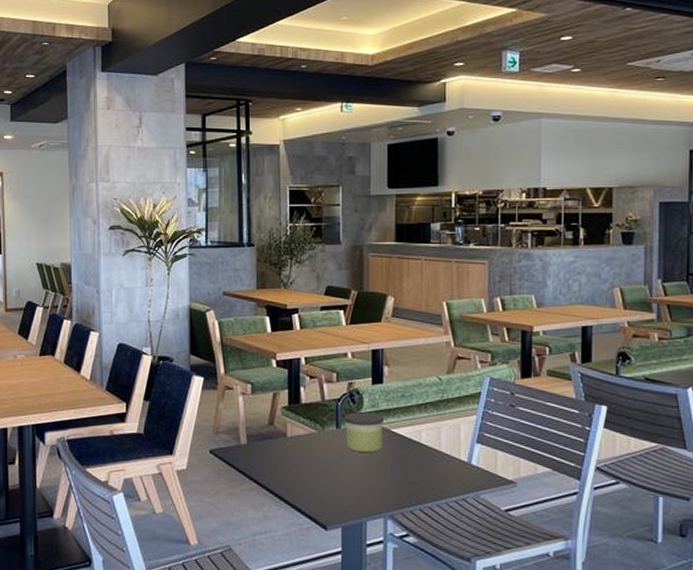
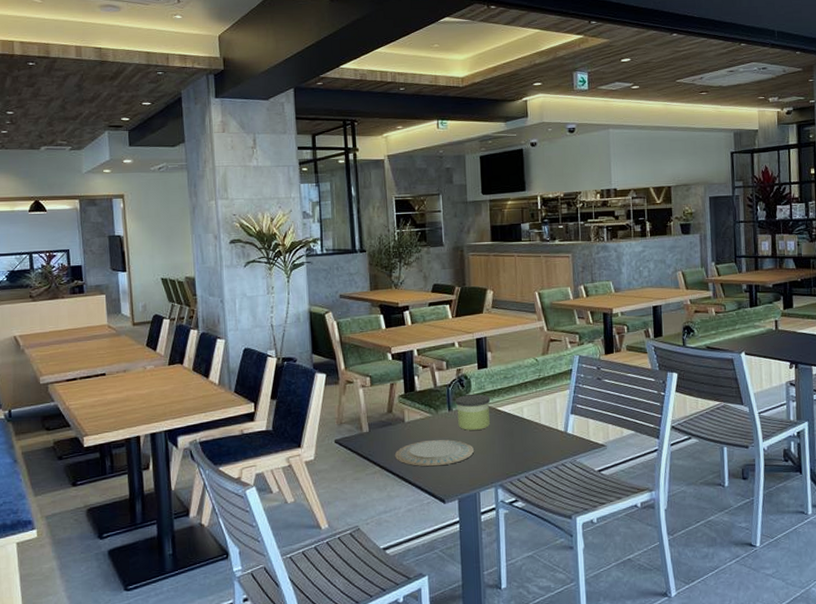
plate: none [273,458,363,489] -> present [394,439,475,467]

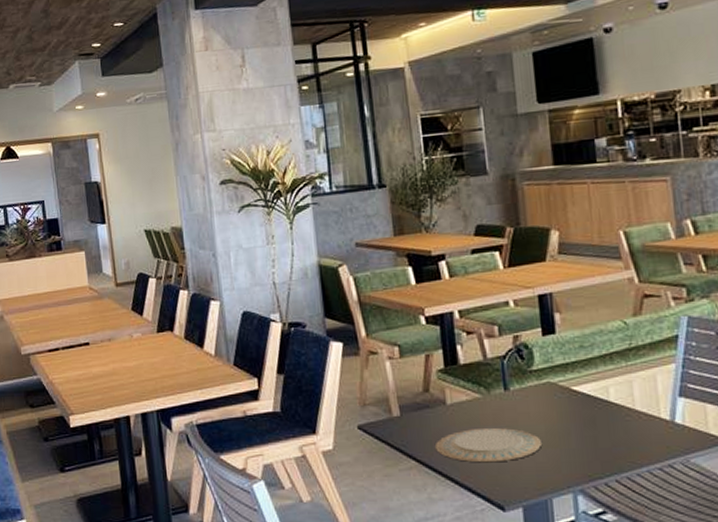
candle: present [455,394,490,430] -> none [512,369,562,417]

